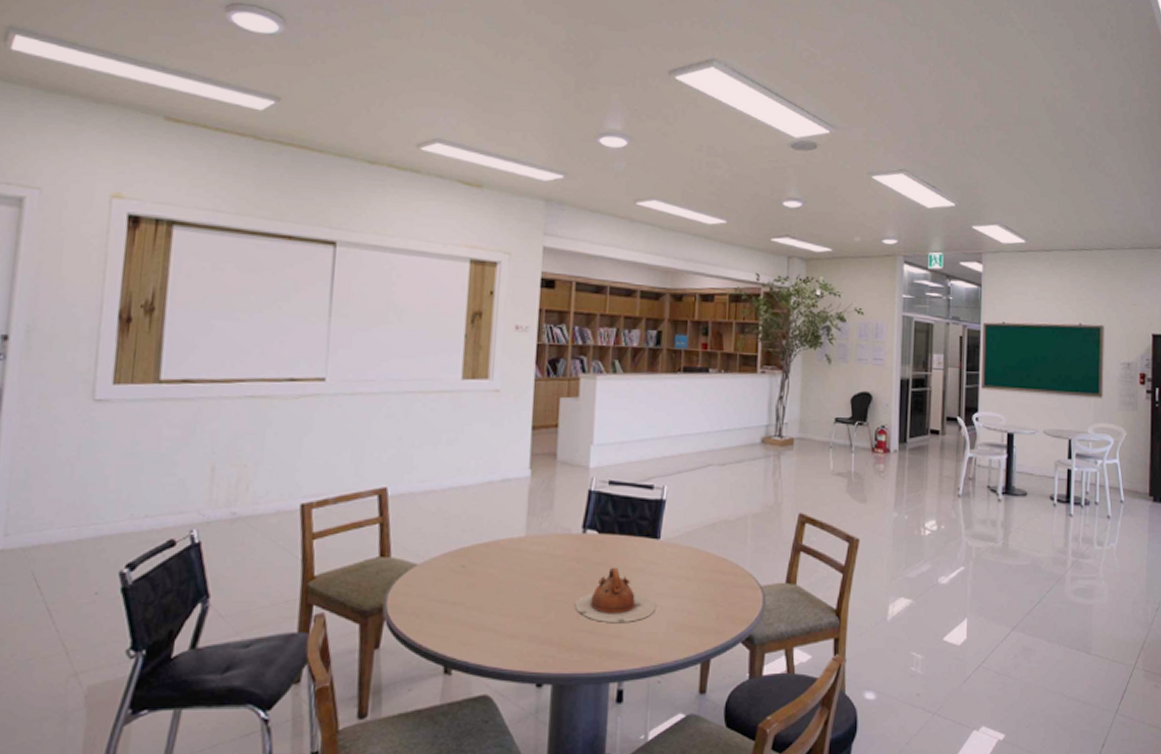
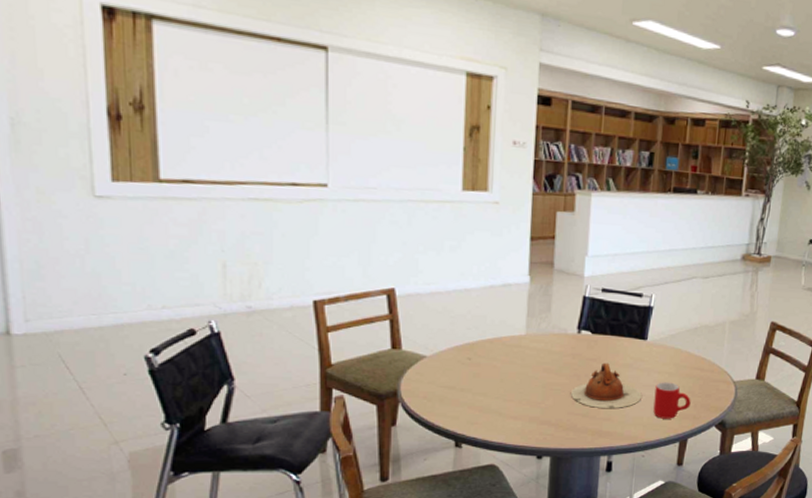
mug: none [669,589,713,634] -> present [653,382,691,419]

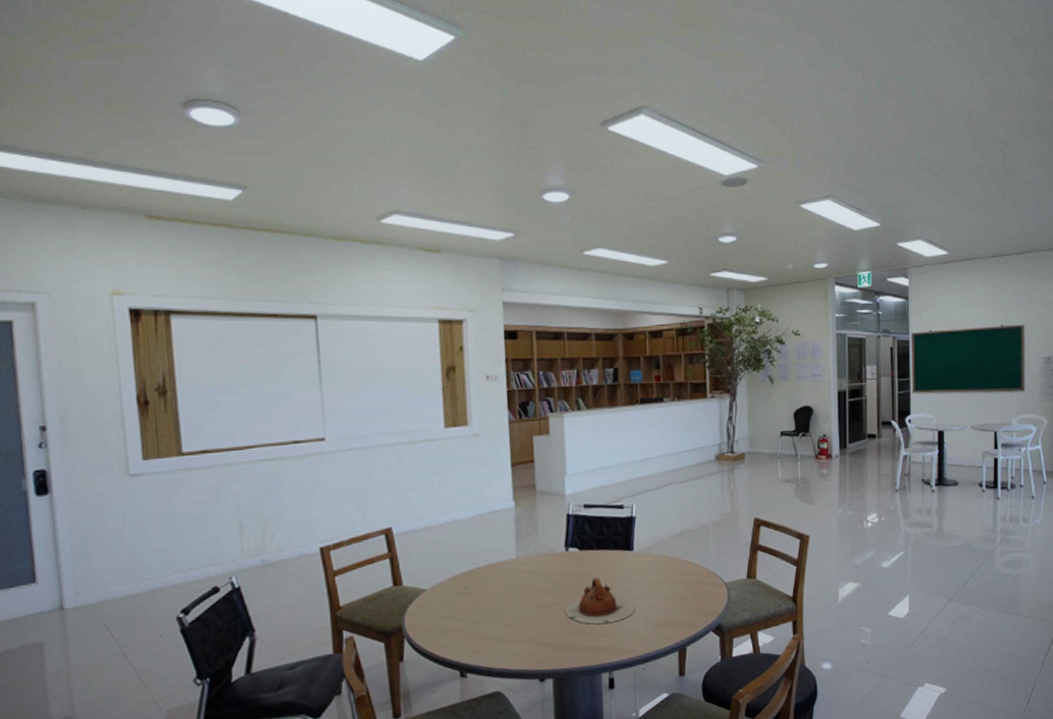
mug: present [653,382,691,419] -> none [647,590,685,629]

